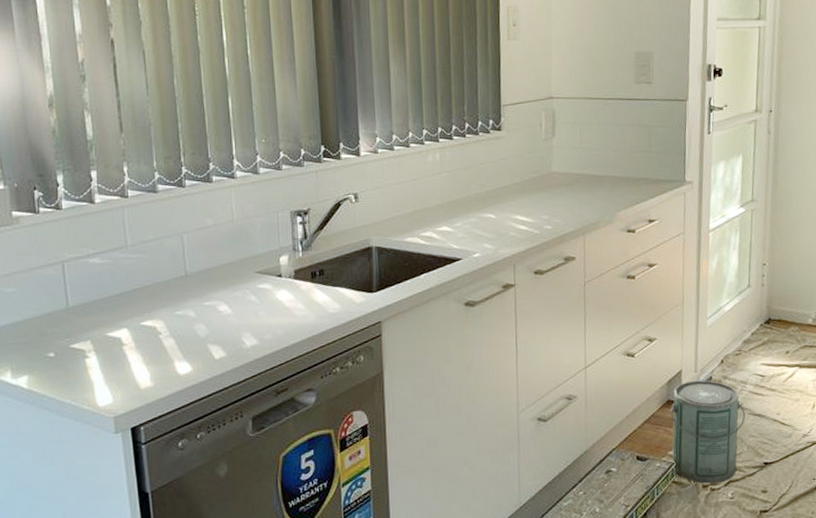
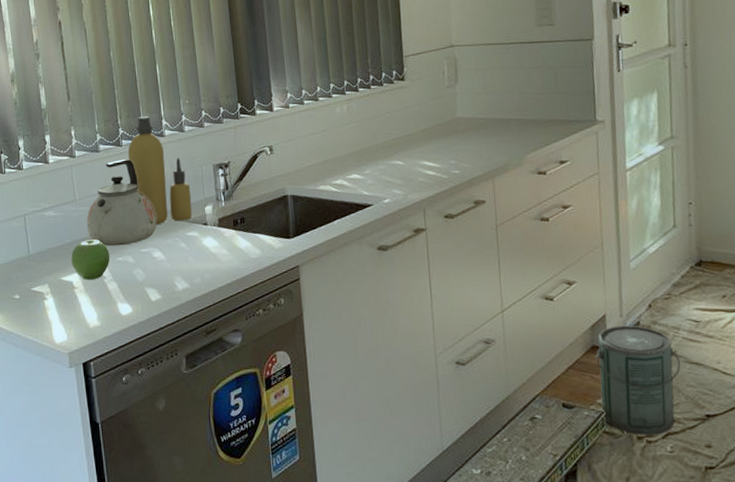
fruit: none [120,291,167,336] -> present [71,239,110,280]
kettle: none [140,201,224,299] -> present [87,159,157,246]
bottle: none [191,154,265,275] -> present [127,116,193,224]

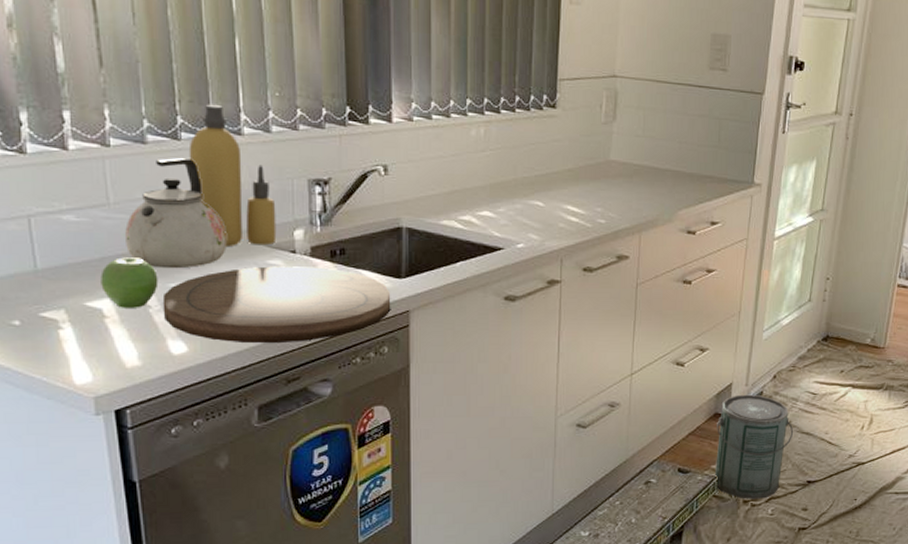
cutting board: none [113,235,284,302] -> present [162,266,391,344]

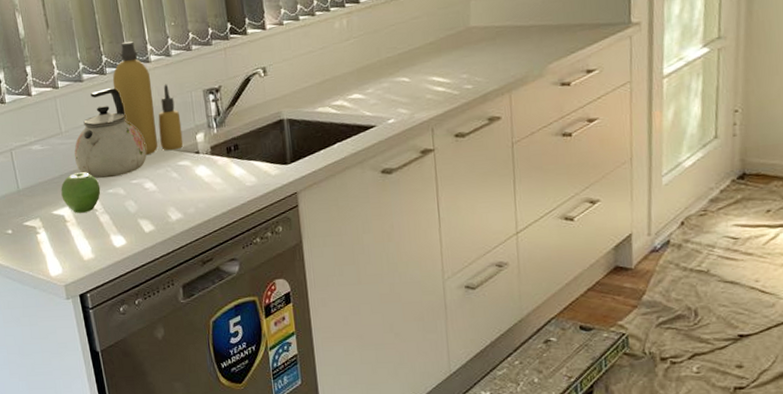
cutting board: present [162,266,391,344] -> none [104,163,281,233]
paint can: present [714,394,794,499] -> none [619,244,714,356]

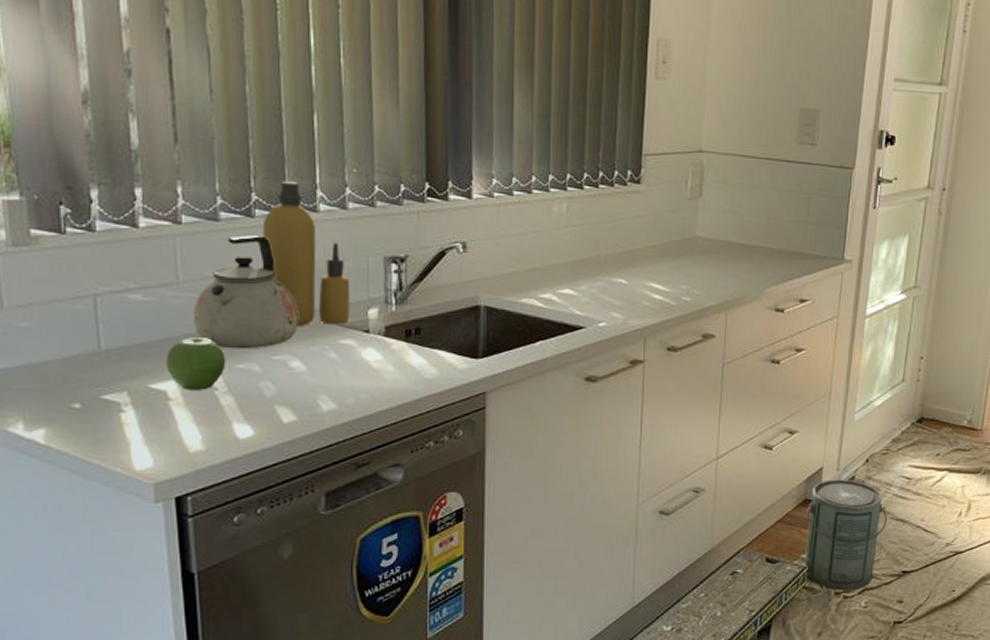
paint can: none [619,244,714,356] -> present [804,479,888,591]

